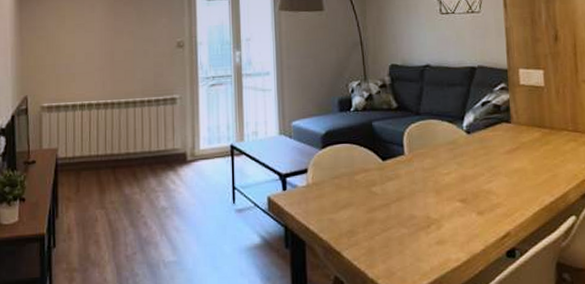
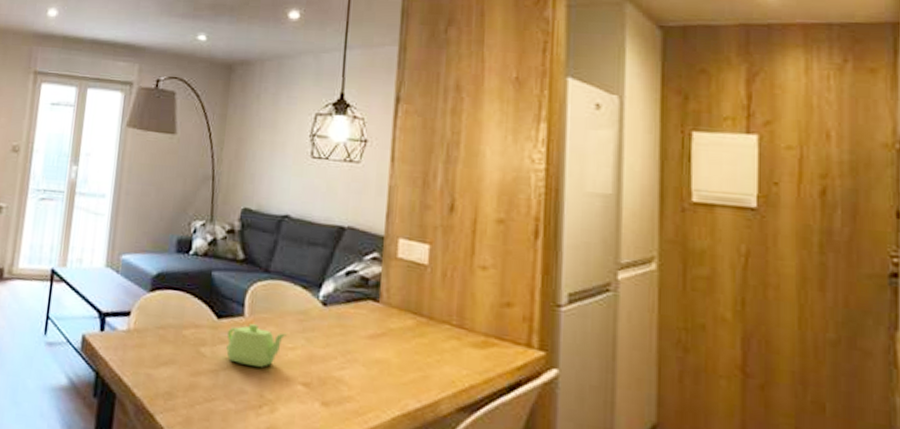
teapot: none [392,160,442,195] -> present [226,324,287,367]

